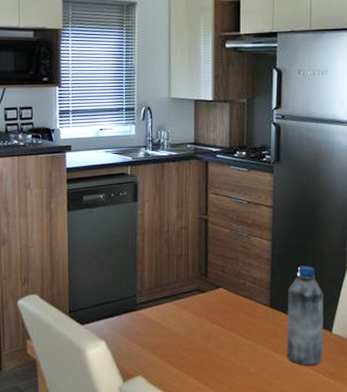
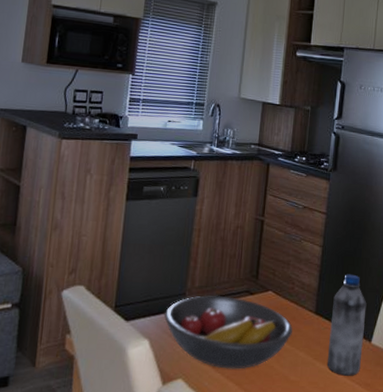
fruit bowl: none [118,296,248,365] -> present [164,295,293,370]

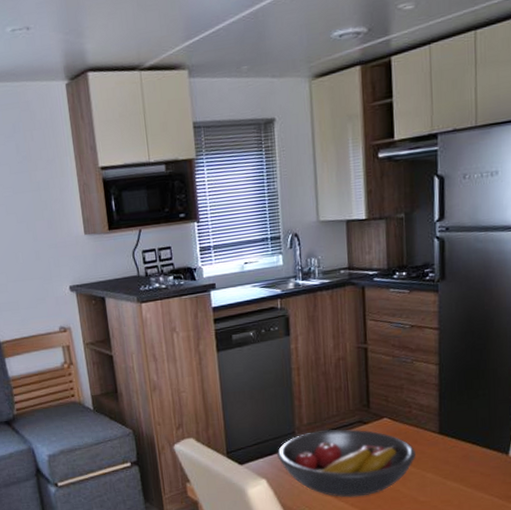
water bottle: present [326,274,367,376] -> none [458,388,499,491]

